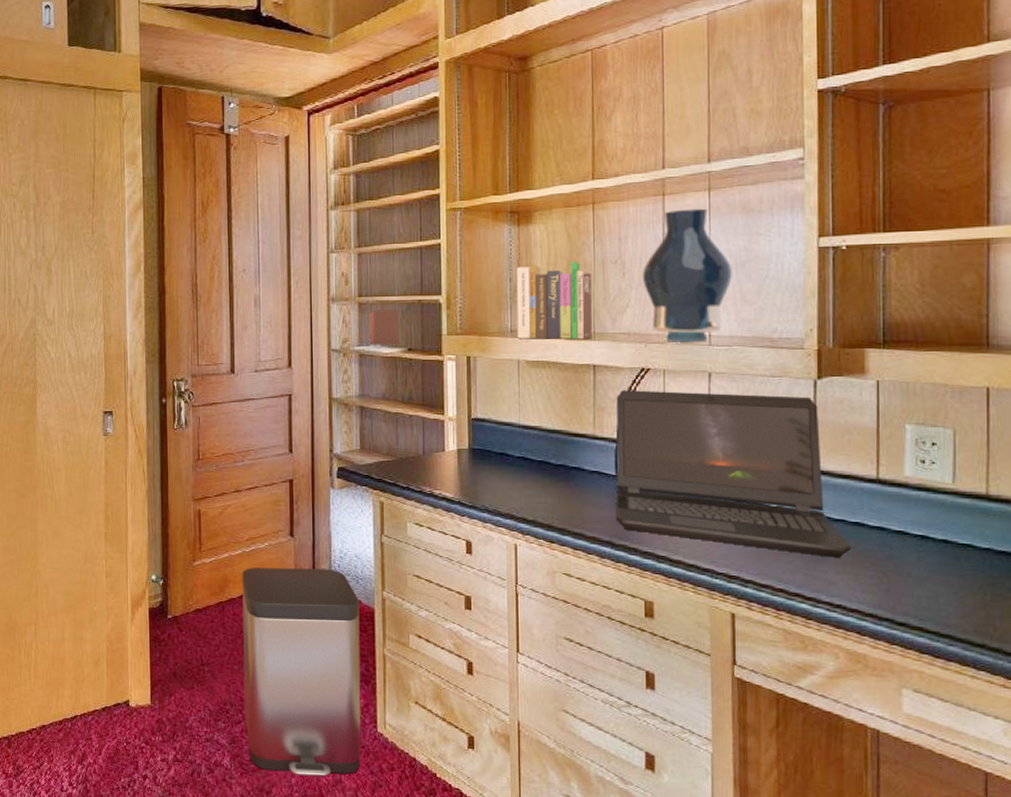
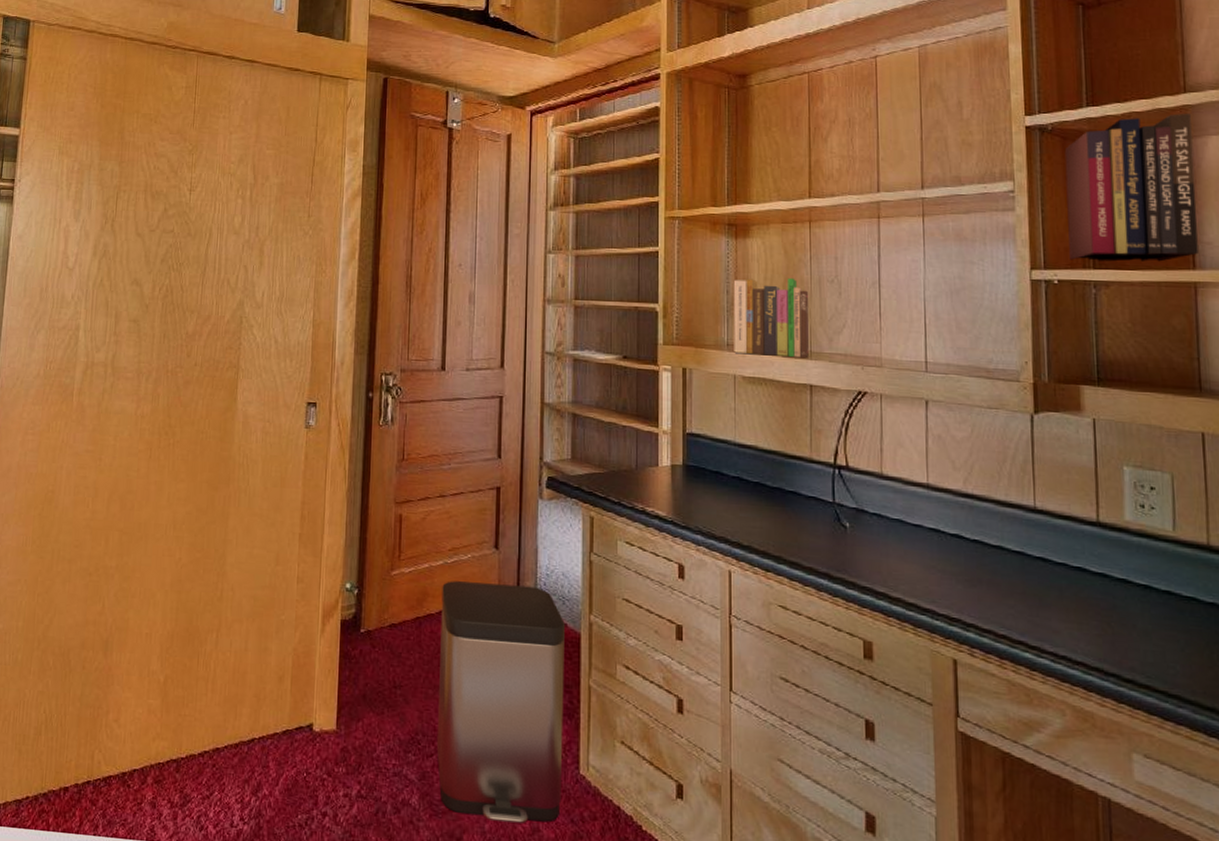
books: present [369,309,399,345] -> none [584,314,615,351]
laptop computer: present [615,390,851,559] -> none [833,413,1074,606]
vase: present [643,208,732,342] -> none [859,233,947,368]
books: none [858,64,995,225] -> present [1064,114,1199,262]

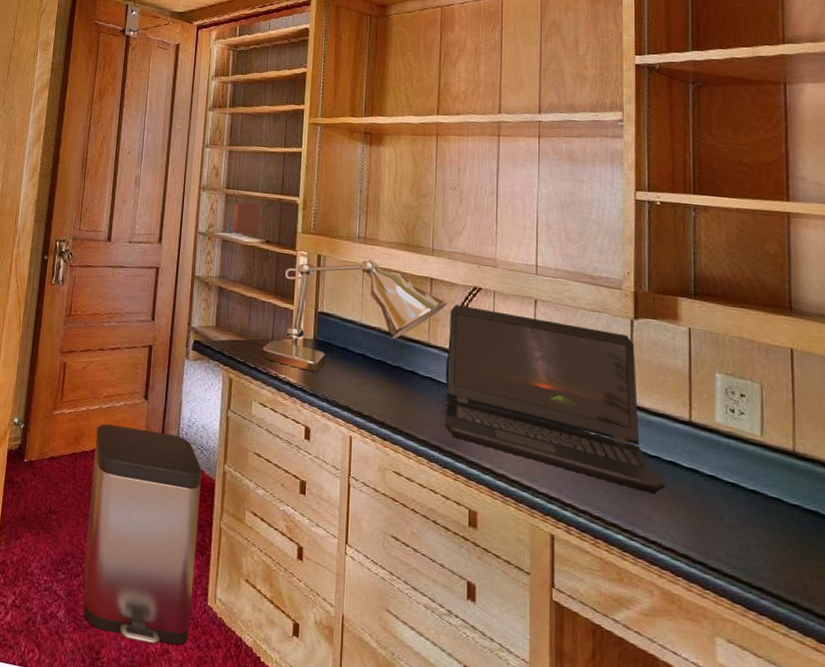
books: none [584,314,615,351] -> present [233,202,260,236]
desk lamp: none [625,369,830,502] -> present [261,260,448,372]
books: present [733,277,810,359] -> none [364,181,433,255]
laptop computer: none [833,413,1074,606] -> present [445,304,665,495]
books: present [1064,114,1199,262] -> none [670,62,793,192]

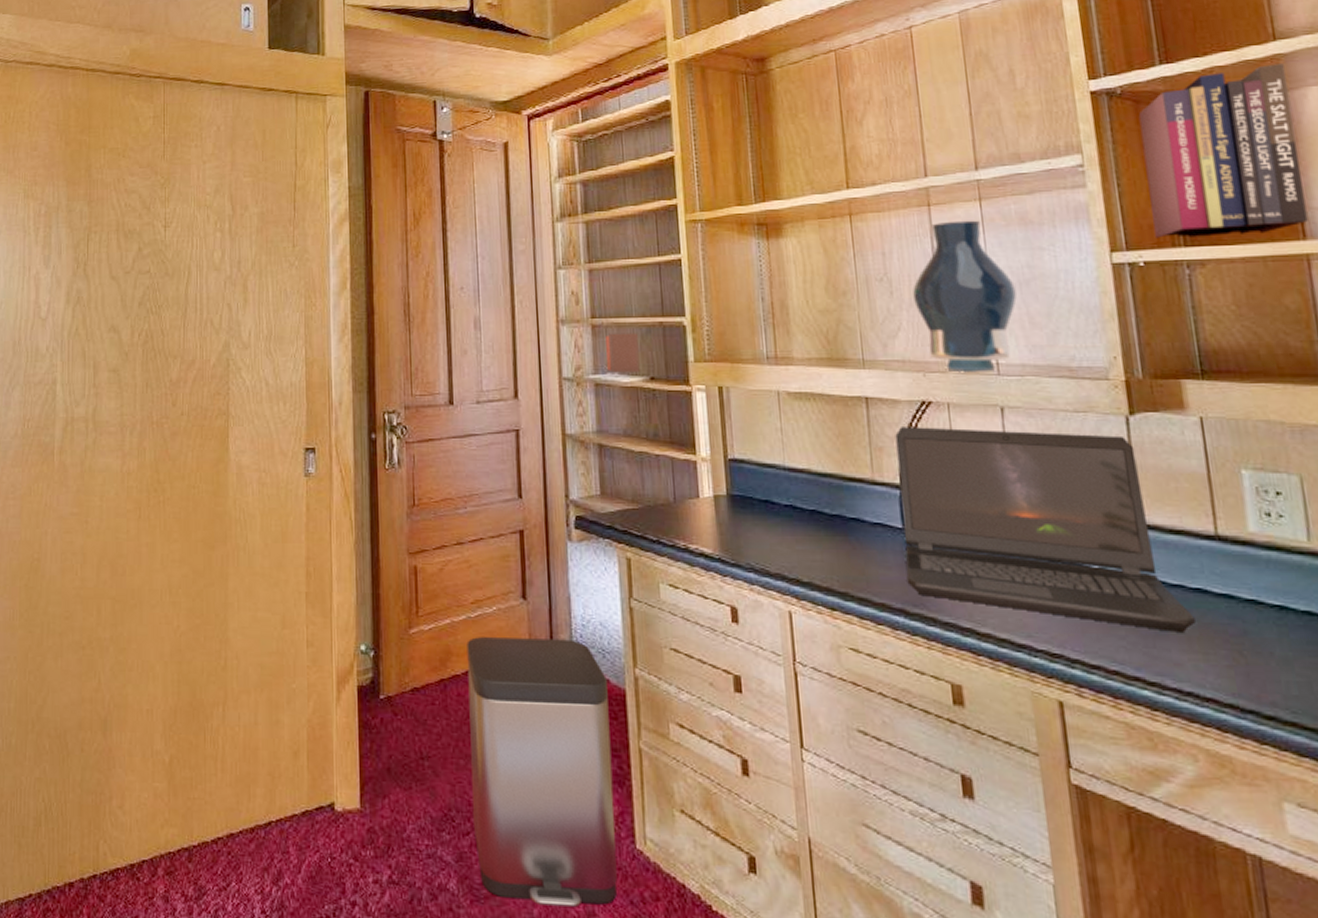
desk lamp: present [261,260,448,372] -> none [663,384,891,536]
vase: none [478,150,558,271] -> present [913,220,1017,371]
books: none [670,62,793,192] -> present [1138,64,1308,238]

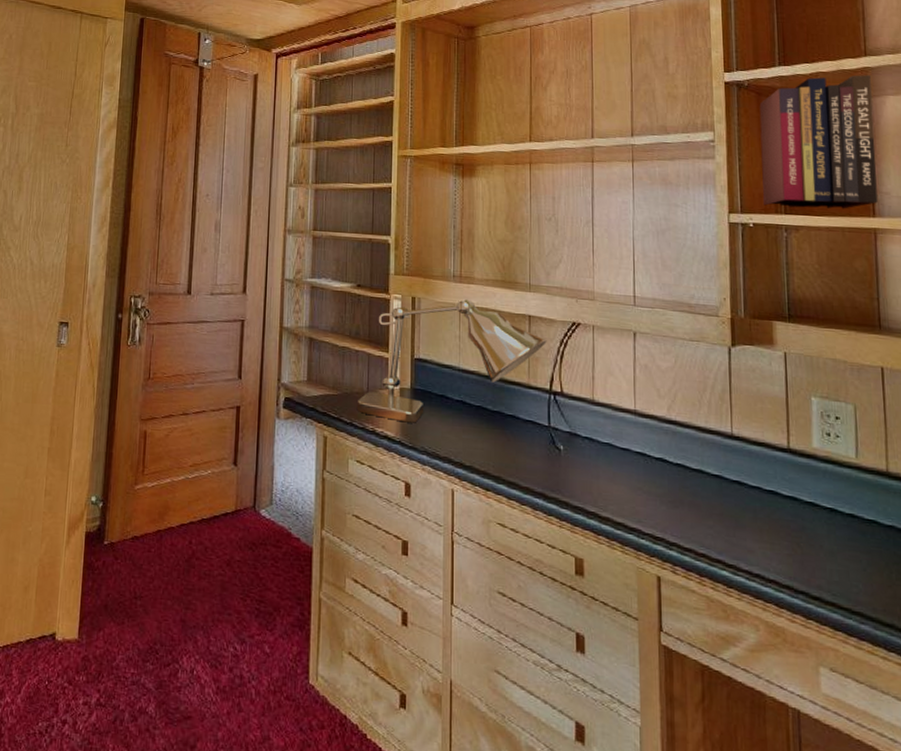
pedal bin: present [466,637,617,908] -> none [173,495,298,733]
books: present [605,332,640,373] -> none [322,244,350,280]
desk lamp: none [663,384,891,536] -> present [356,299,547,423]
laptop computer: present [895,427,1196,634] -> none [548,342,767,527]
vase: present [913,220,1017,371] -> none [574,176,654,302]

